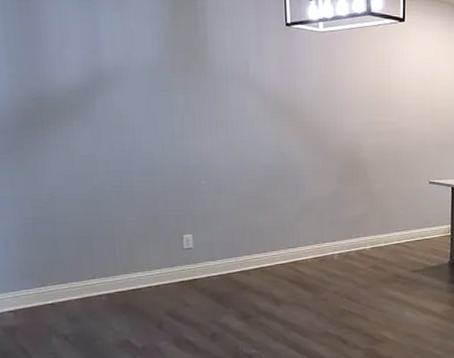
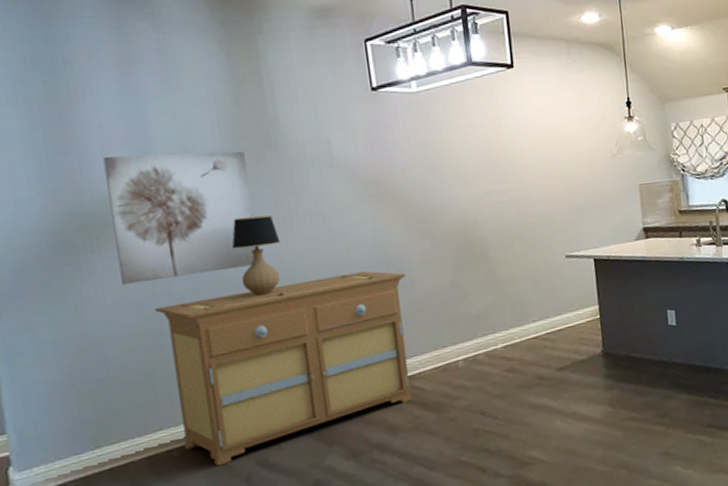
wall art: none [62,52,181,160] -> present [103,151,256,285]
sideboard: none [95,173,299,312] -> present [154,271,413,467]
table lamp: none [160,117,201,185] -> present [231,214,285,301]

